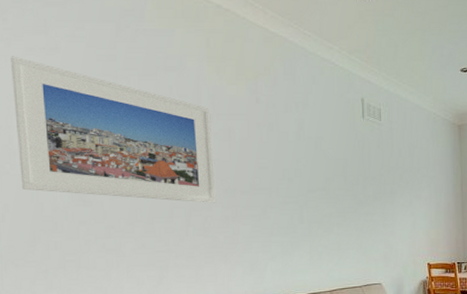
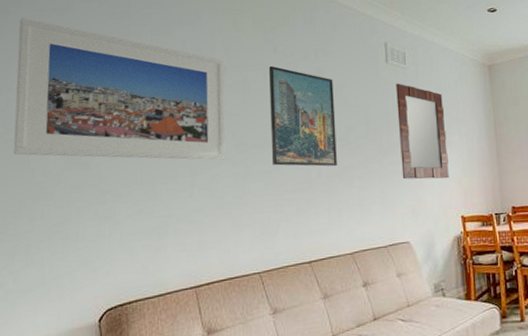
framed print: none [252,116,318,214] -> present [268,65,338,167]
home mirror: none [371,138,418,230] -> present [396,83,449,180]

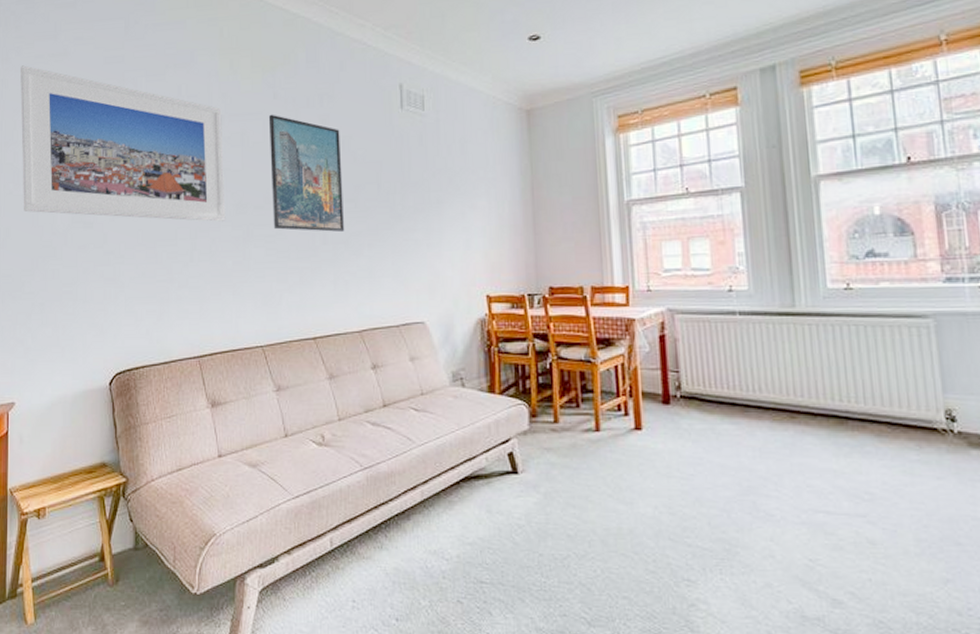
home mirror: present [396,83,449,180] -> none [412,133,473,251]

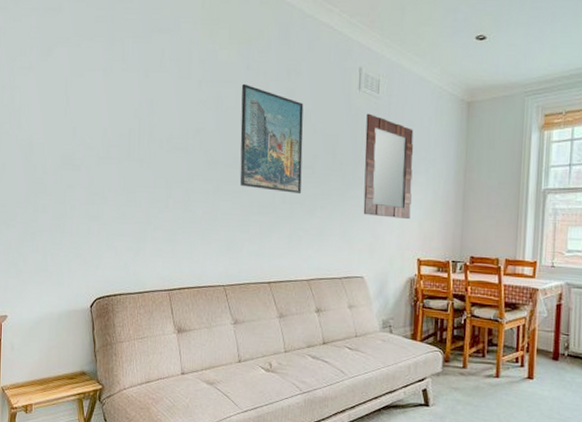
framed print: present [20,65,226,222] -> none [17,16,200,175]
home mirror: none [412,133,473,251] -> present [363,113,414,220]

